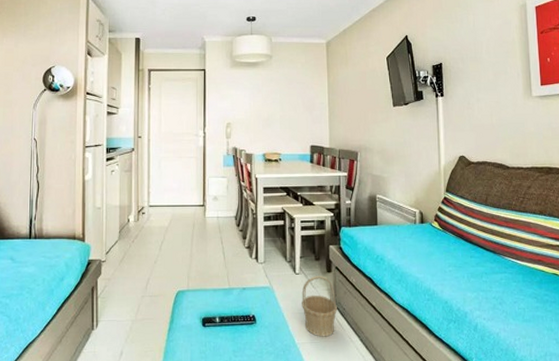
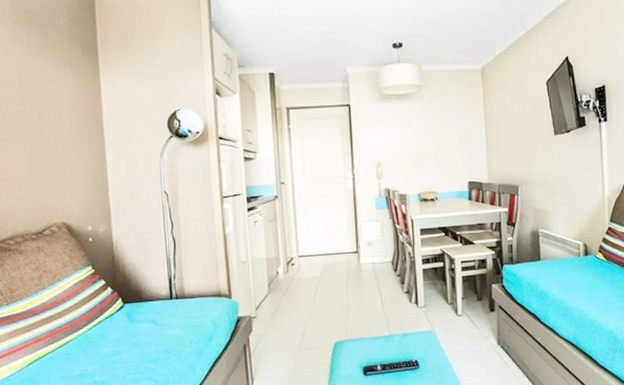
basket: present [301,276,338,337] -> none [465,315,503,377]

